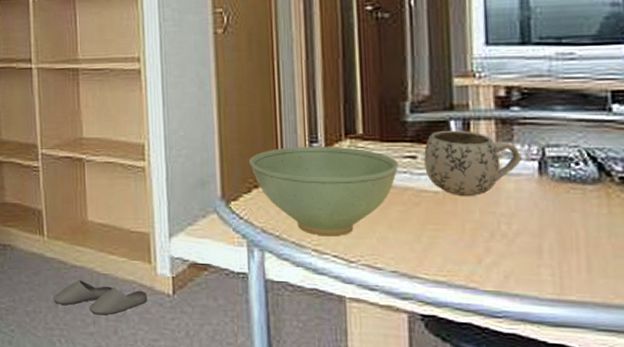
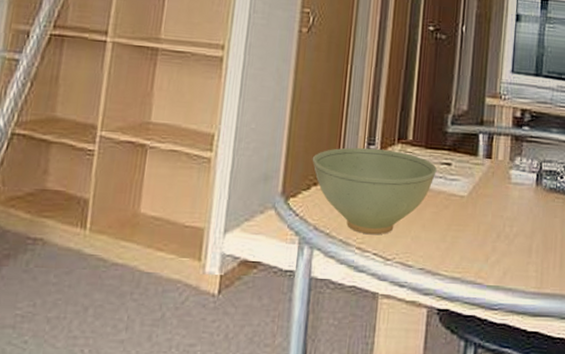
slippers: present [54,280,148,315] -> none [84,279,192,320]
mug: present [424,130,522,197] -> none [456,142,526,202]

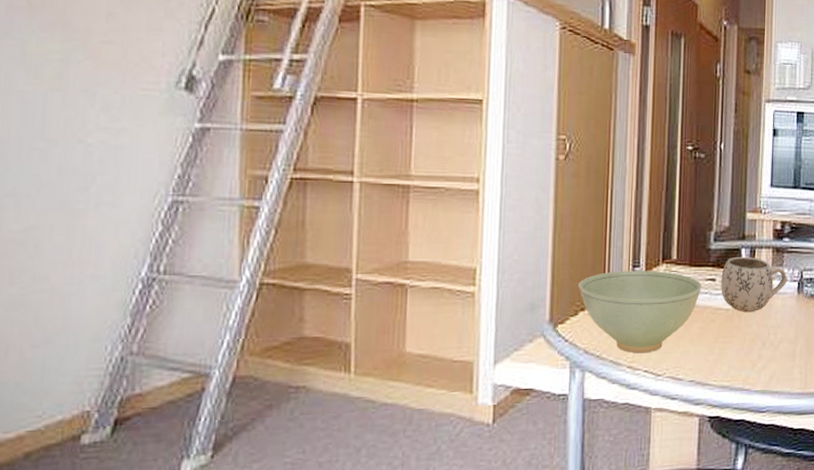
mug: none [456,142,526,202] -> present [721,256,788,313]

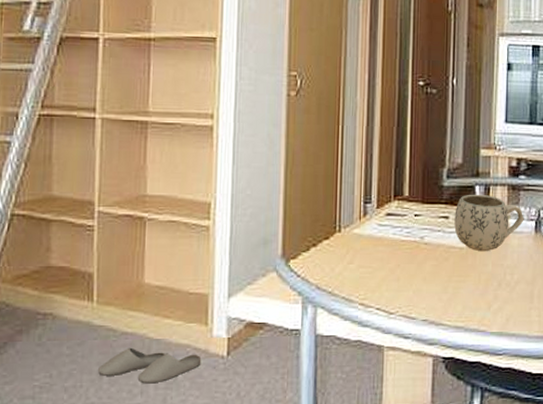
slippers: none [356,418,466,455] -> present [98,347,202,384]
bowl: present [578,270,702,353] -> none [309,206,435,291]

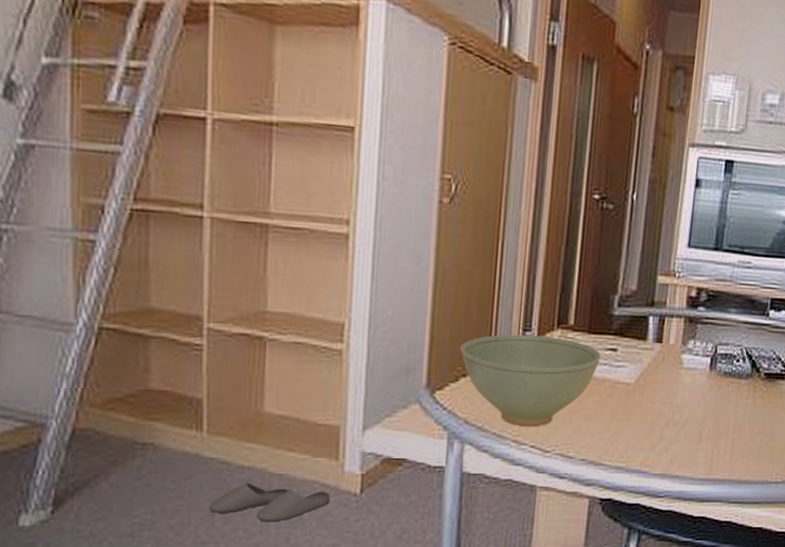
bowl: none [309,206,435,291] -> present [459,334,601,427]
mug: present [454,194,524,252] -> none [622,325,699,389]

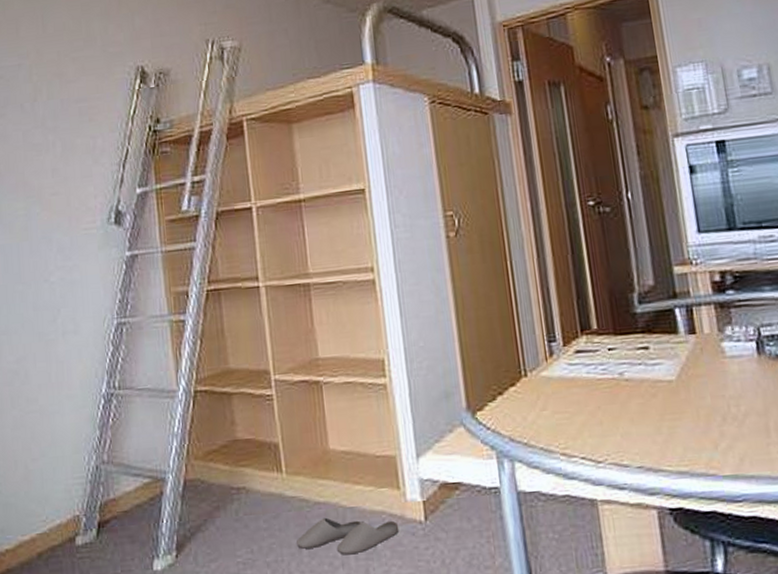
bowl: present [459,334,601,427] -> none [491,343,634,438]

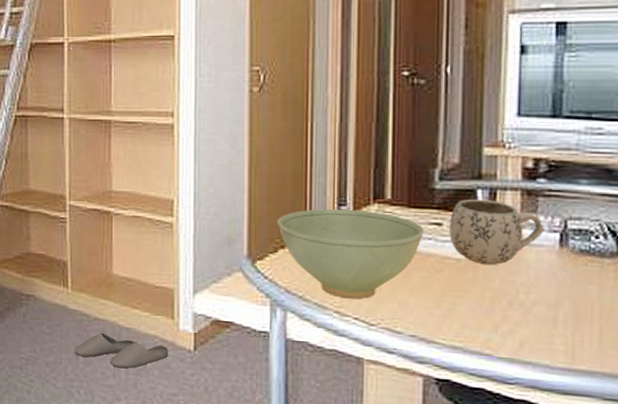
bowl: none [491,343,634,438] -> present [276,208,424,299]
mug: none [654,317,742,383] -> present [449,198,544,266]

